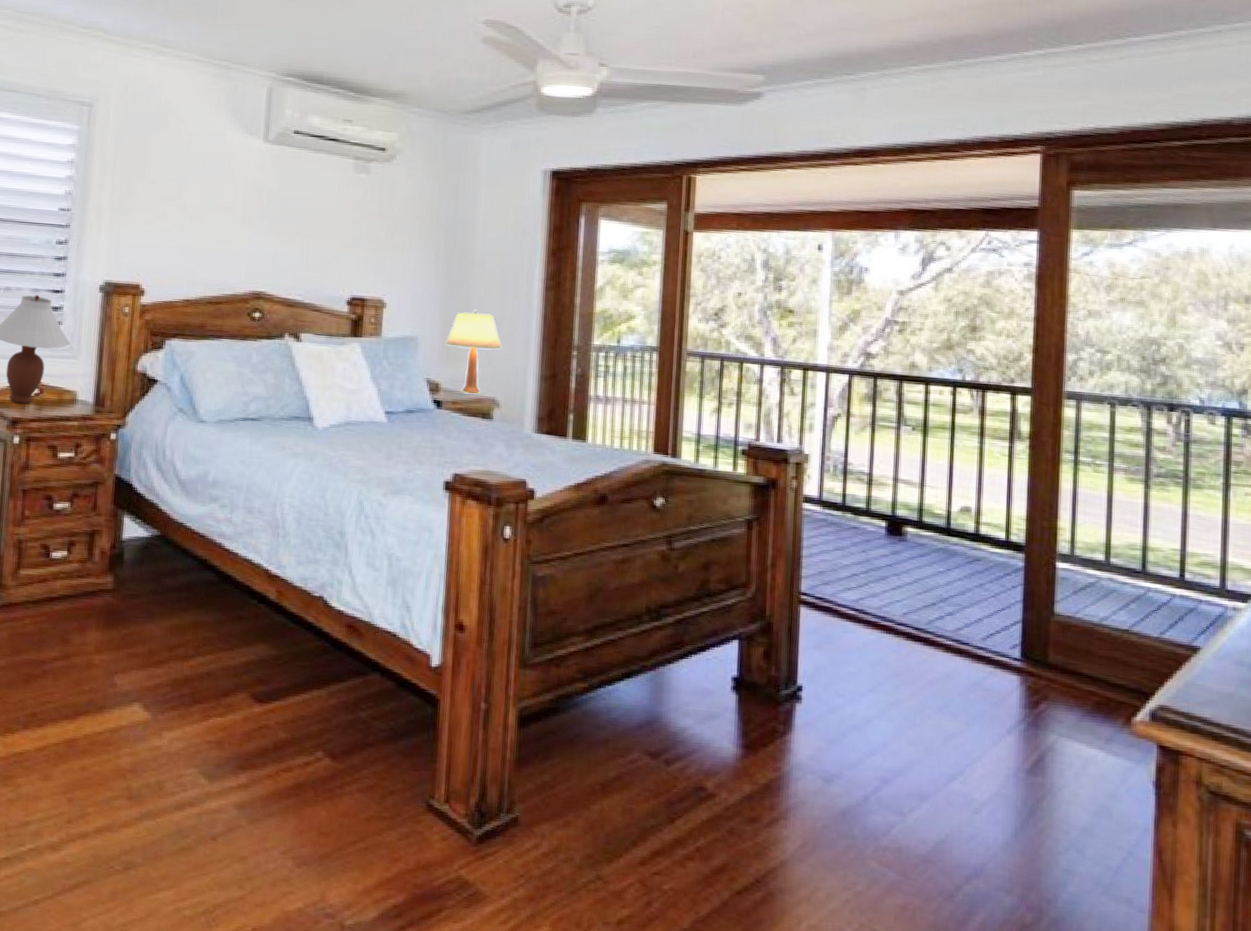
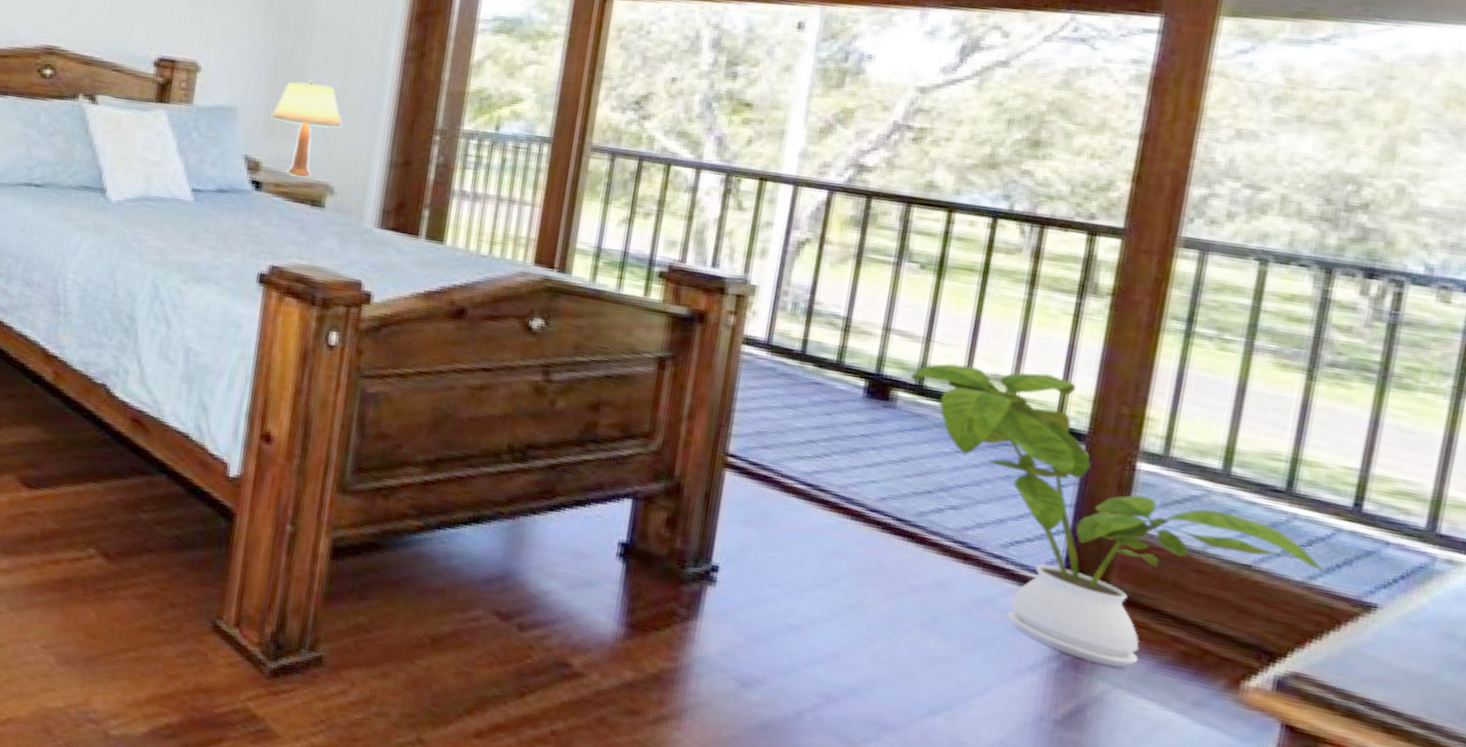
house plant: none [914,501,1171,721] -> present [910,363,1328,667]

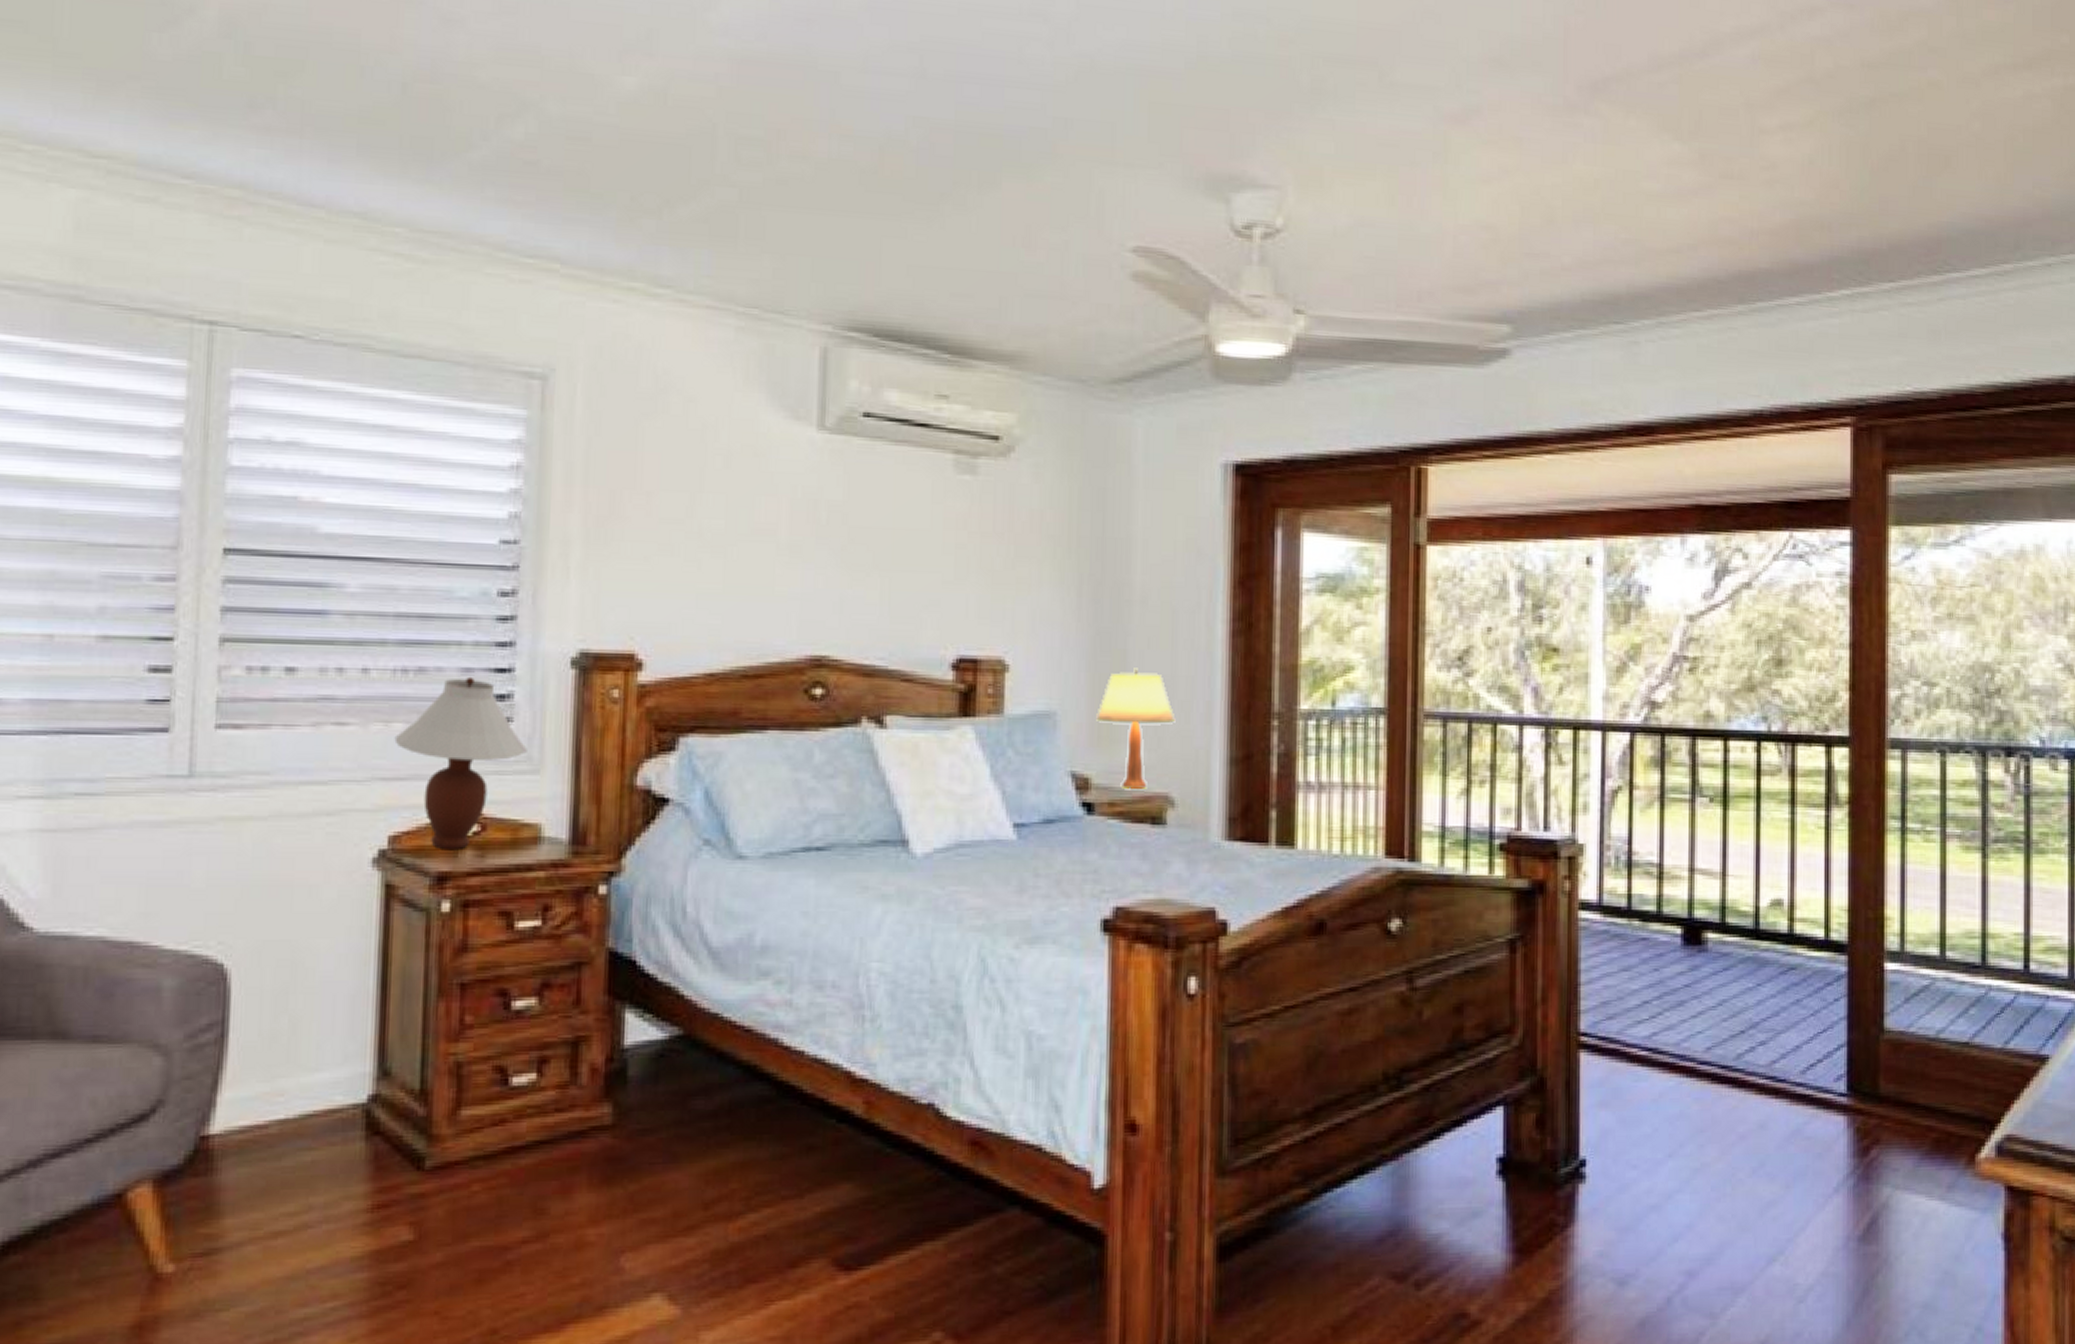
house plant: present [910,363,1328,667] -> none [1715,891,2016,1171]

